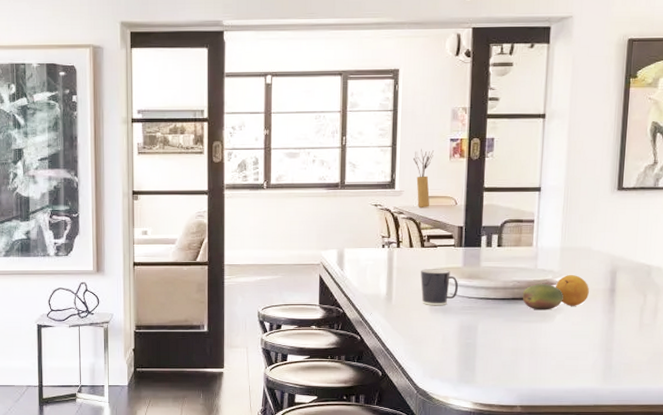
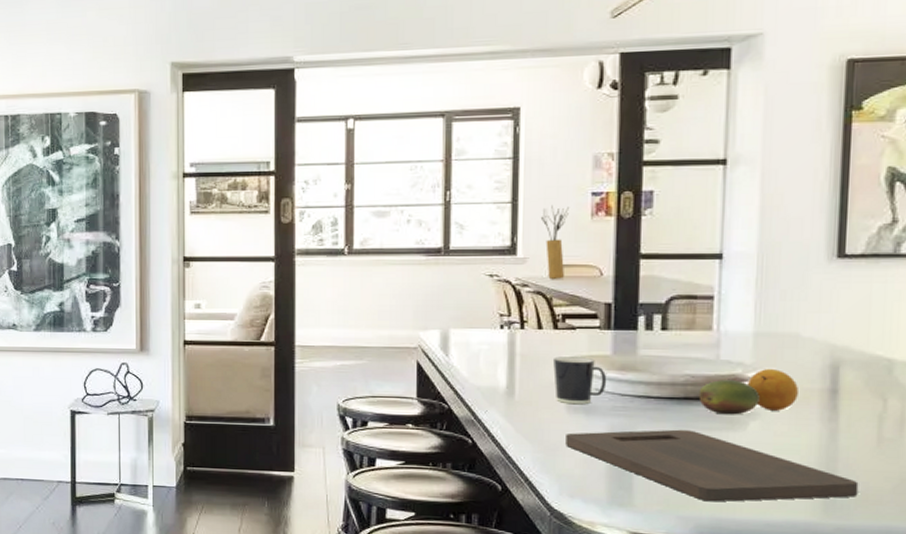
cutting board: none [428,323,627,377] -> present [566,429,859,502]

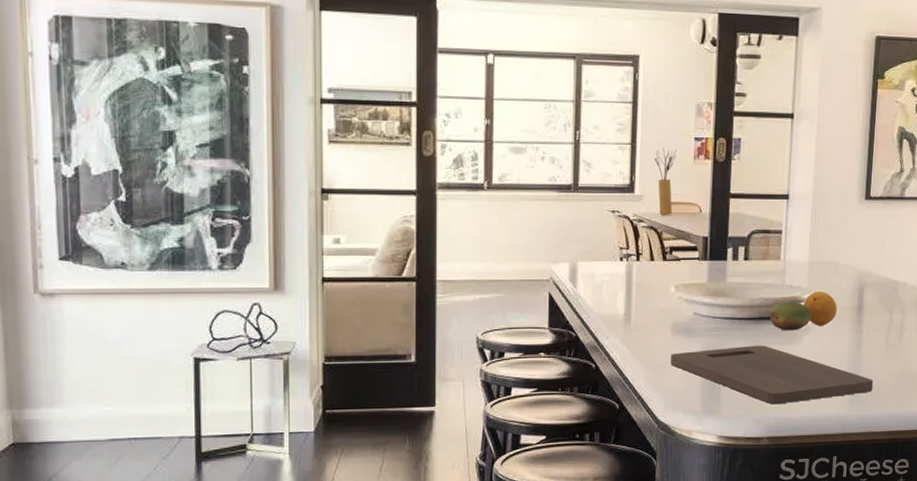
mug: present [552,356,607,405] -> none [661,285,703,328]

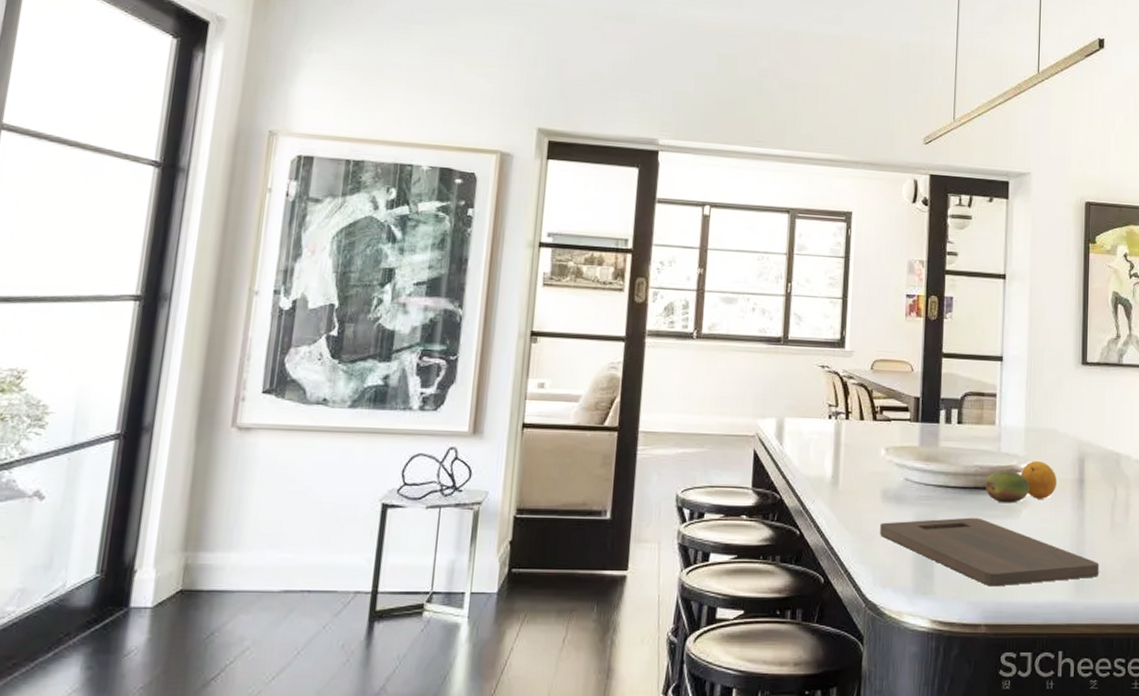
vase: present [654,147,677,215] -> none [865,303,888,373]

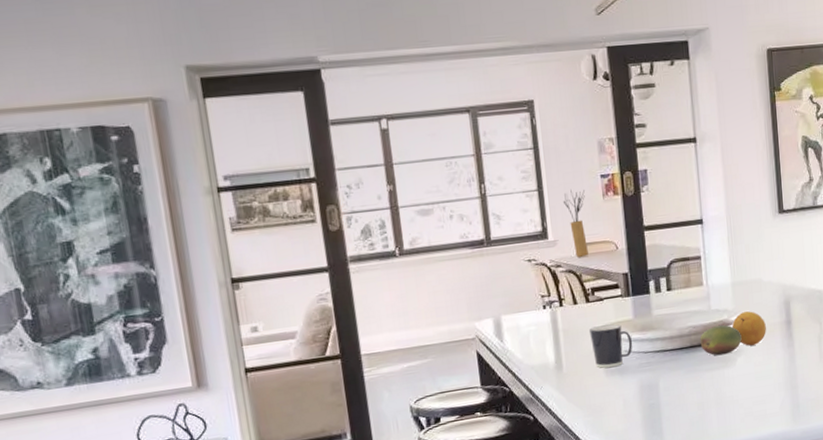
vase: none [865,303,888,373] -> present [563,189,588,257]
mug: none [871,447,915,494] -> present [588,324,633,368]
cutting board: present [880,517,1099,587] -> none [607,373,813,431]

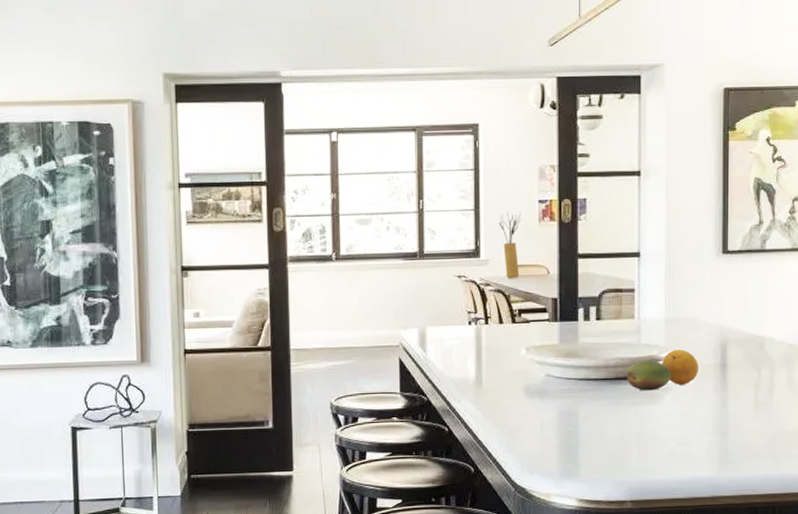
mug: present [588,324,633,368] -> none [512,347,556,390]

